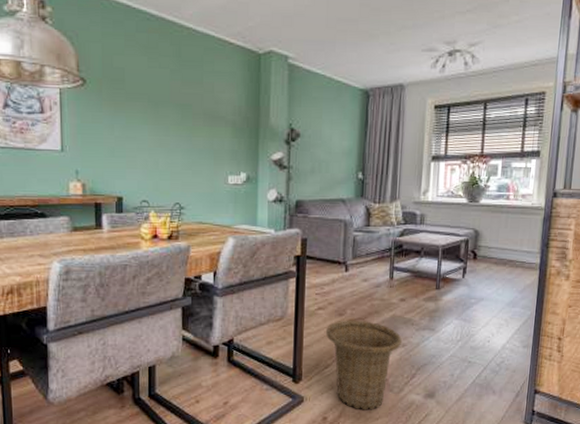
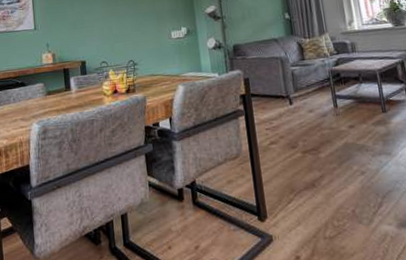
basket: present [325,320,402,410] -> none [281,151,361,246]

